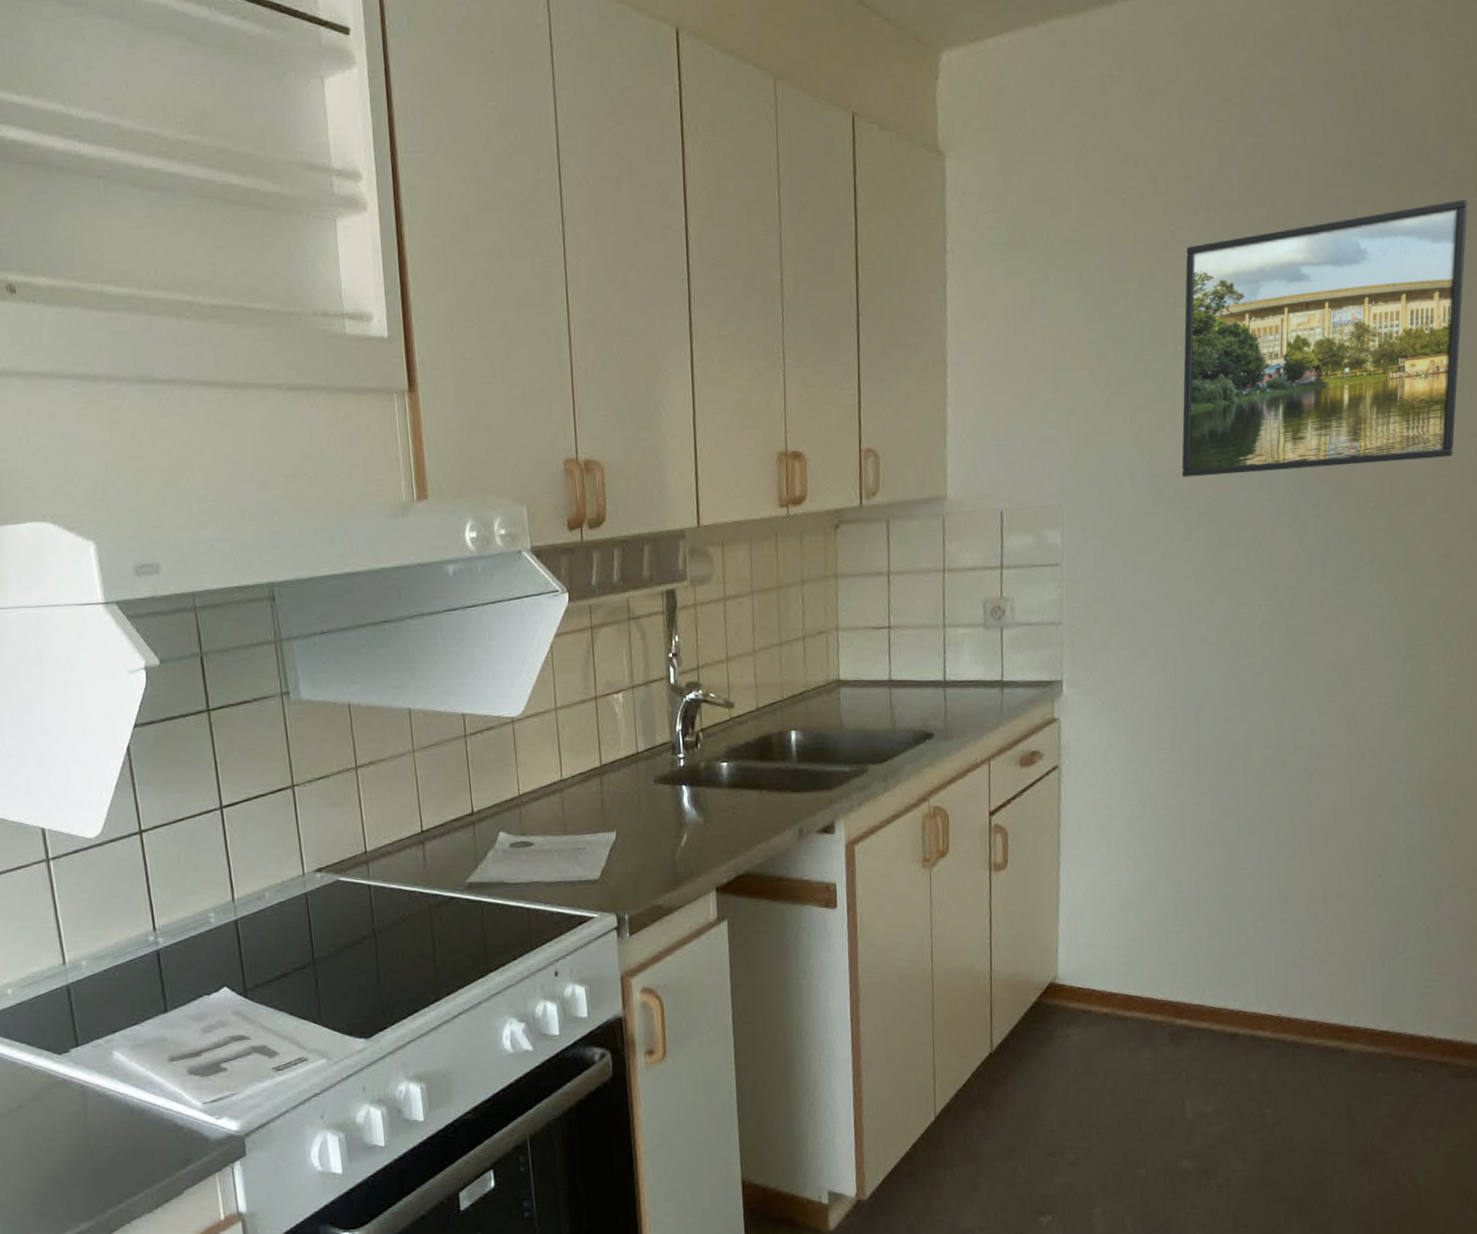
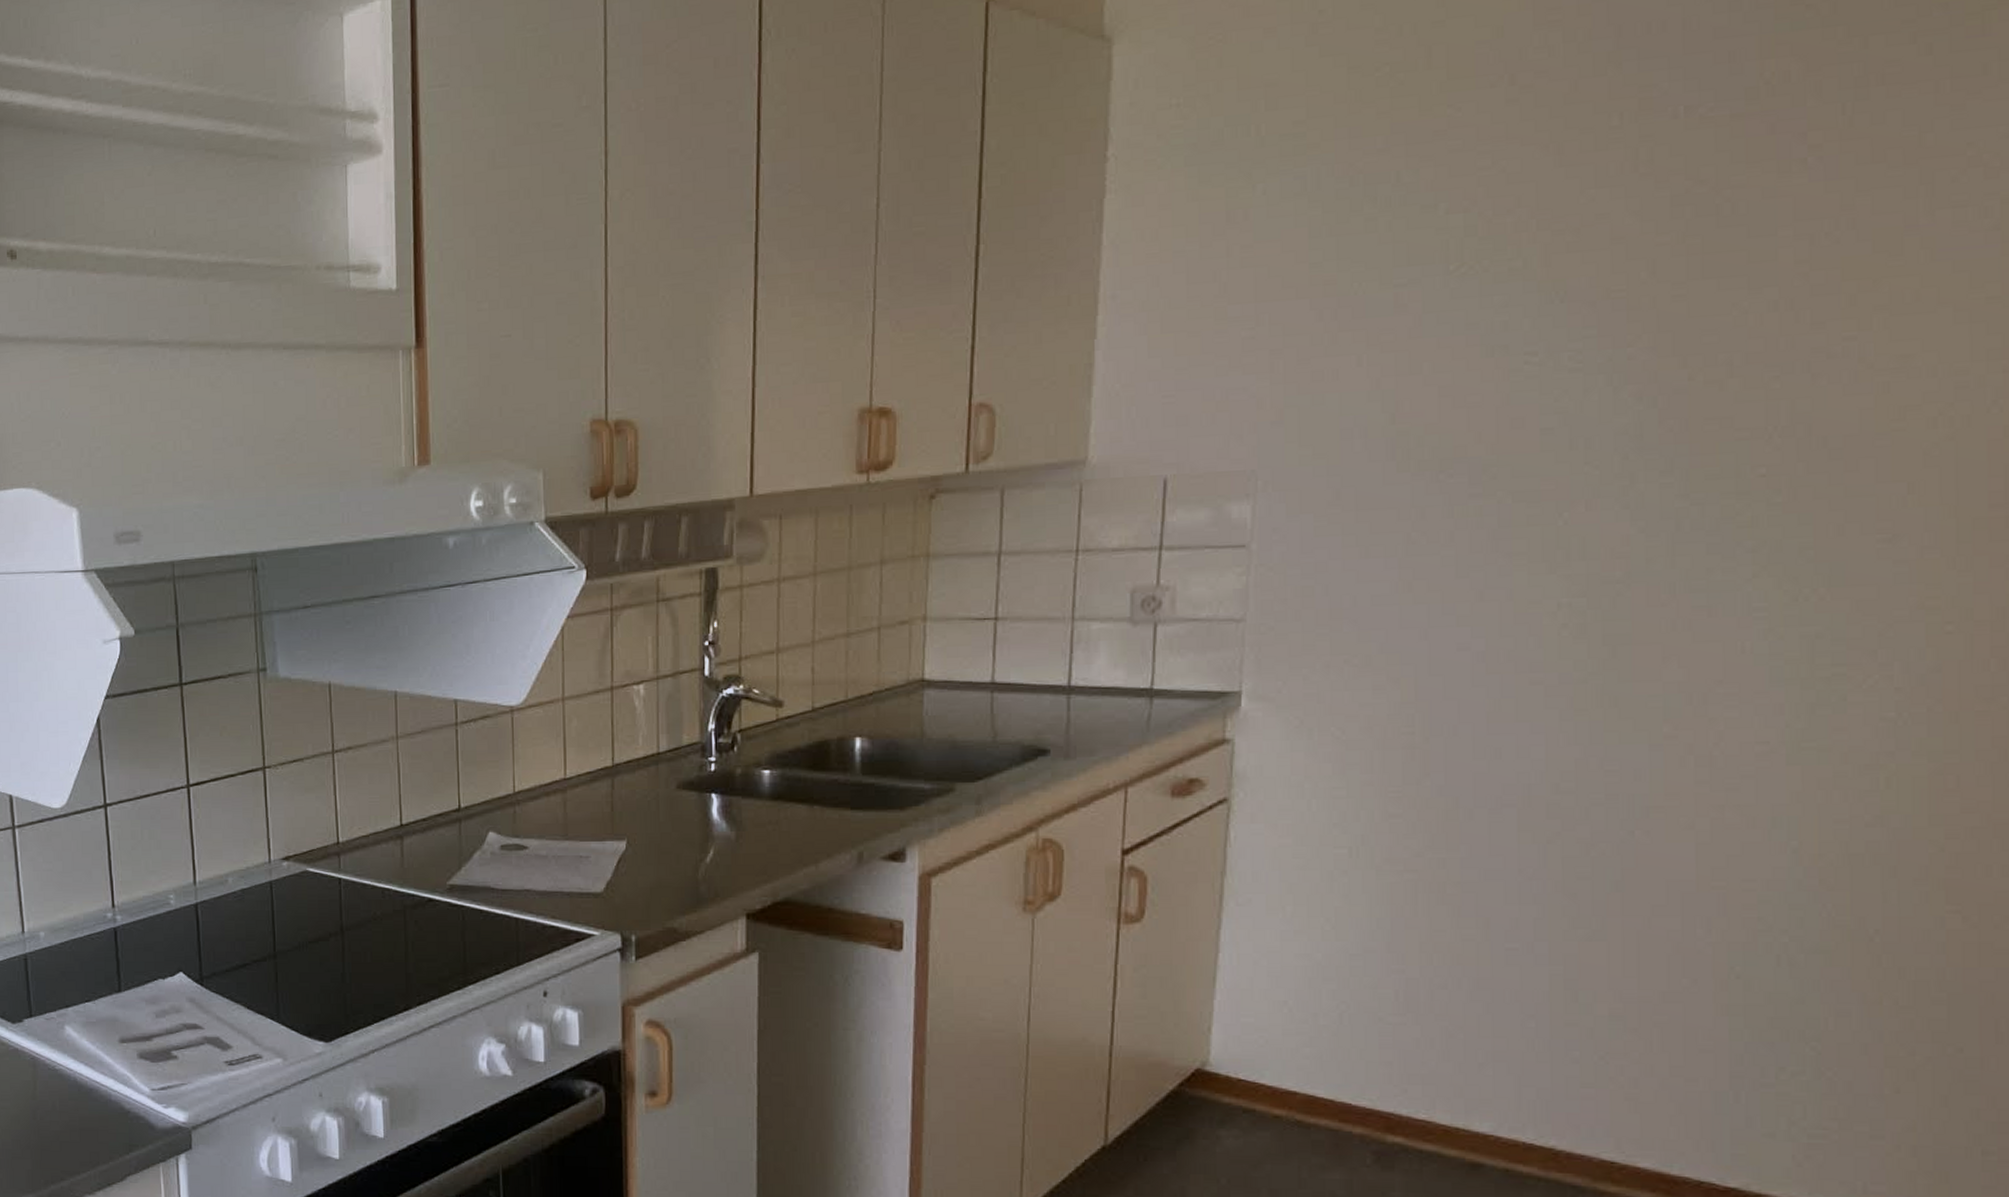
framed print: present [1181,199,1468,478] -> none [1444,41,1967,435]

